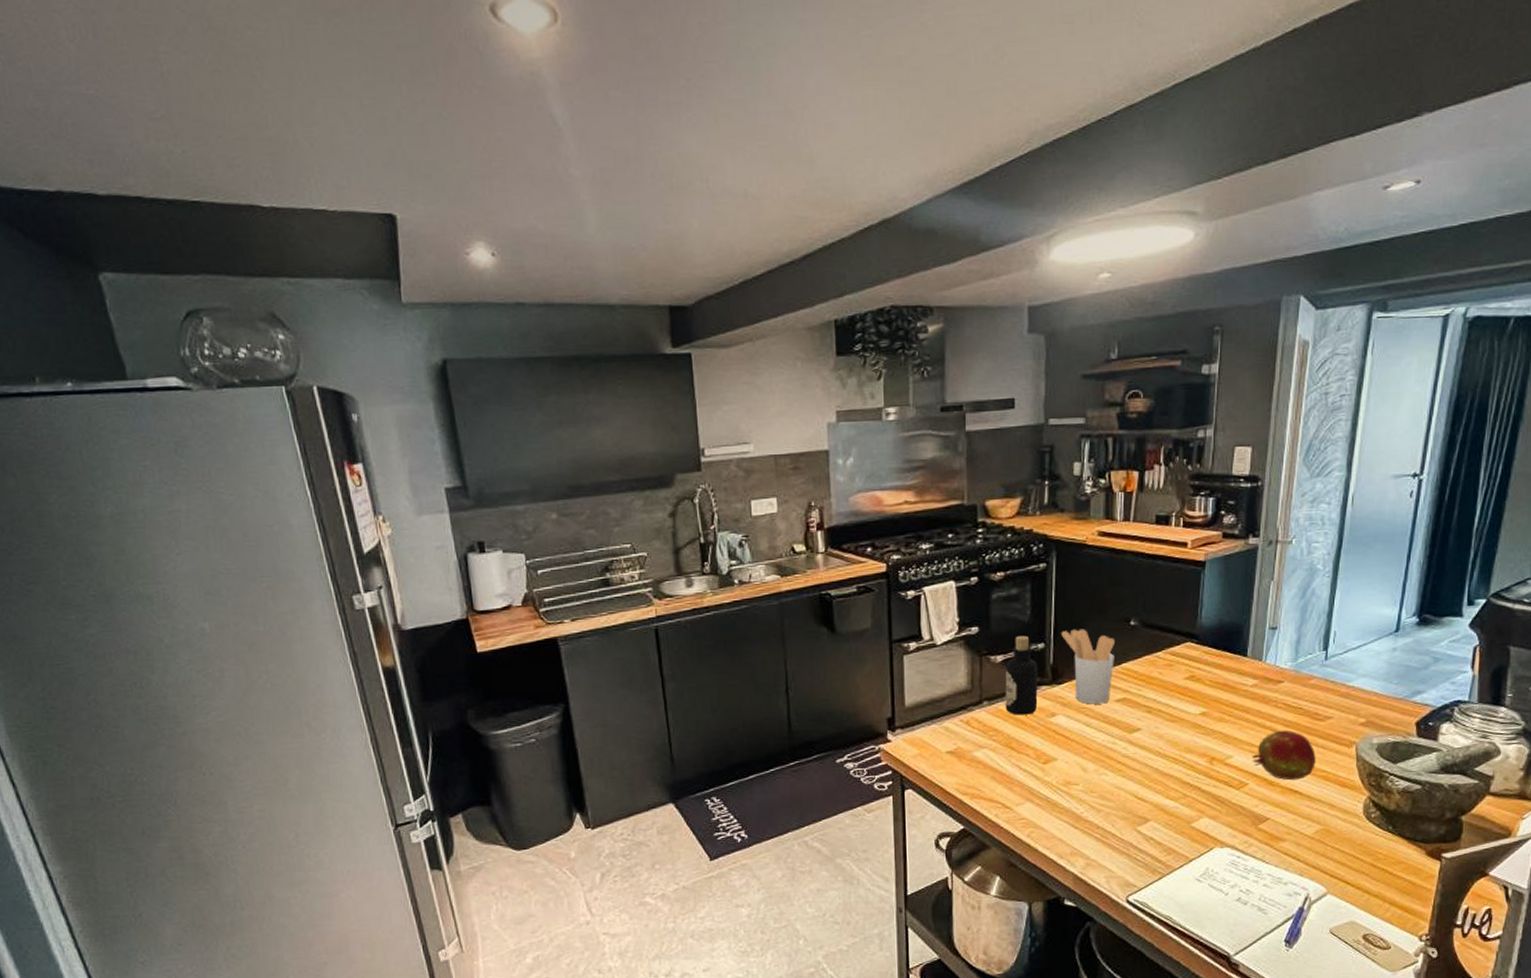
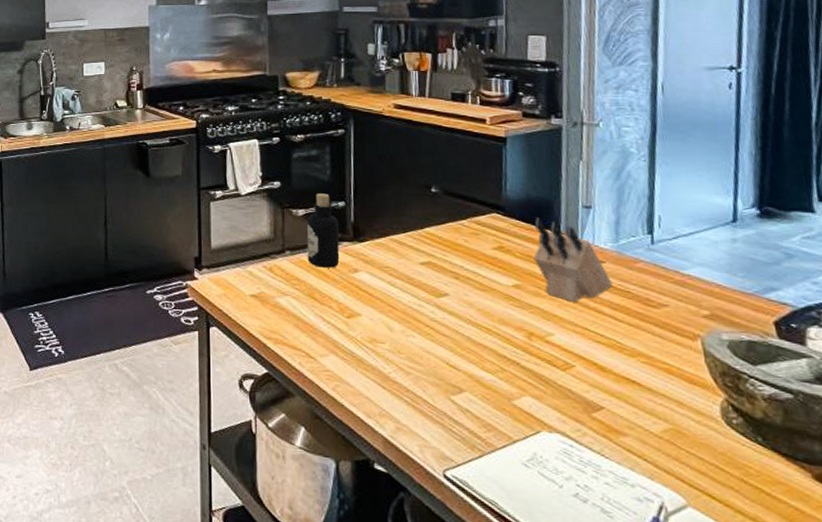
utensil holder: present [1061,629,1116,705] -> none [361,191,417,265]
knife block: none [1221,643,1288,724] -> present [533,217,613,302]
fruit: present [1251,730,1316,781] -> none [576,312,654,369]

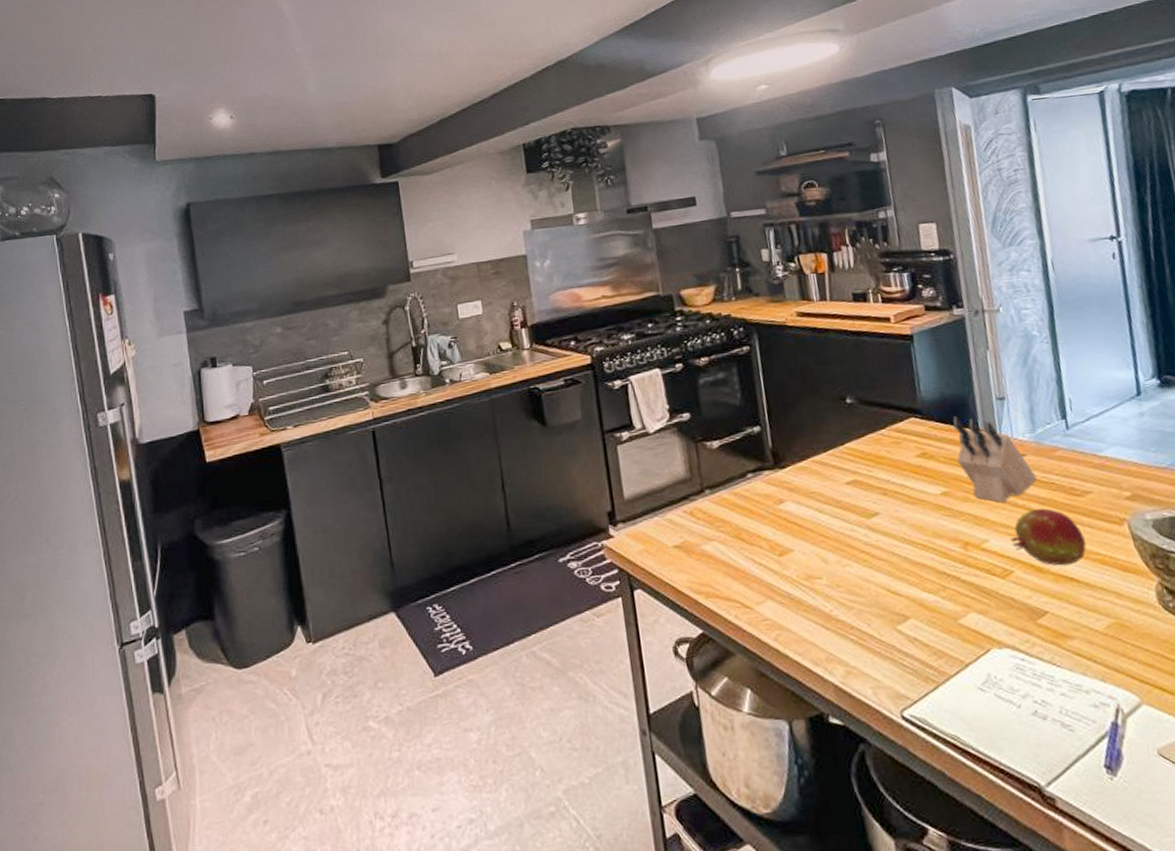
bottle: present [306,193,340,268] -> none [723,419,763,504]
fruit: none [576,312,654,369] -> present [1010,508,1087,566]

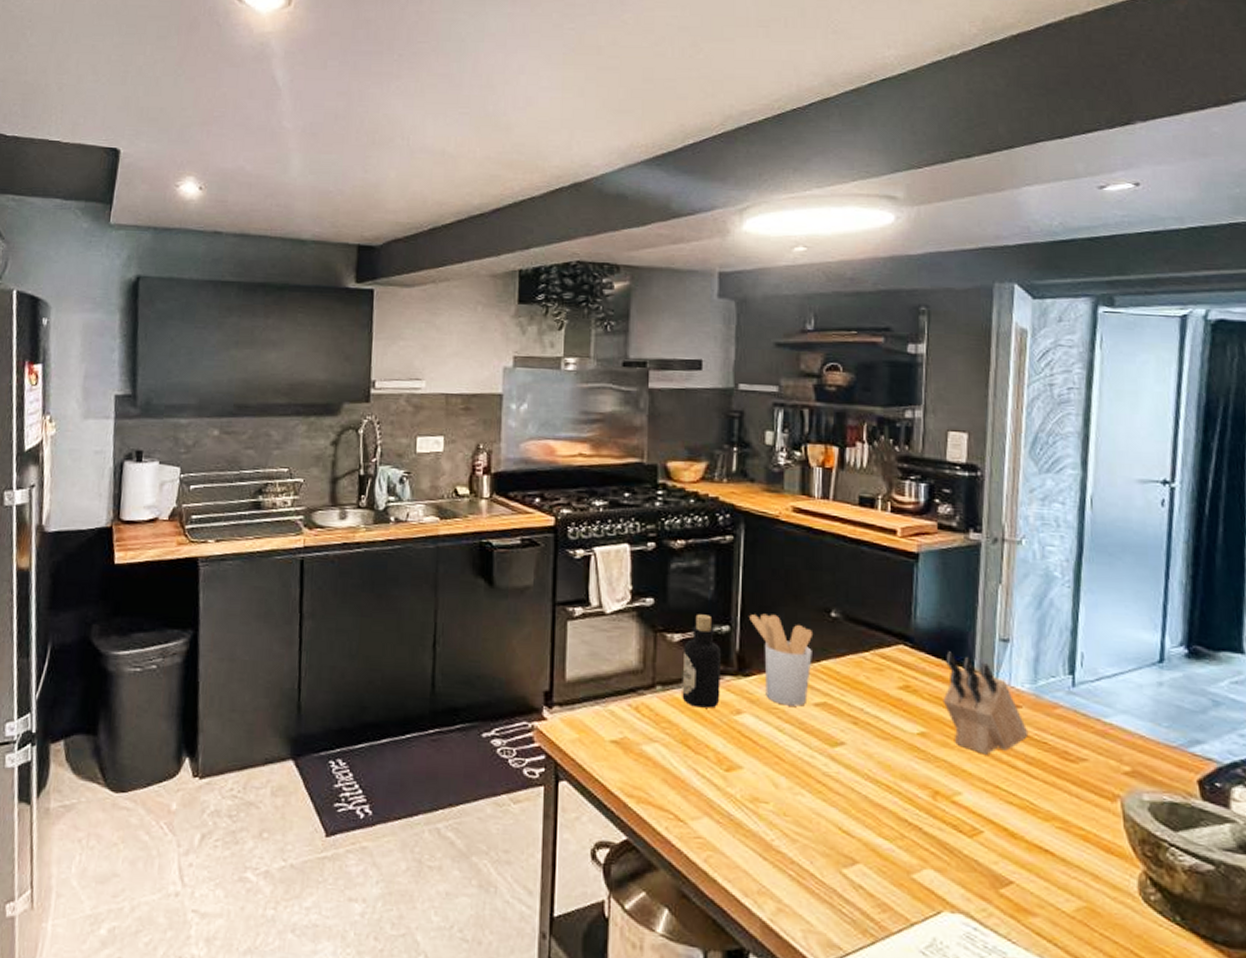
bottle: none [723,419,763,504] -> present [682,614,722,709]
utensil holder: none [776,409,839,489] -> present [749,613,814,706]
fruit: present [1010,508,1087,566] -> none [986,767,1070,836]

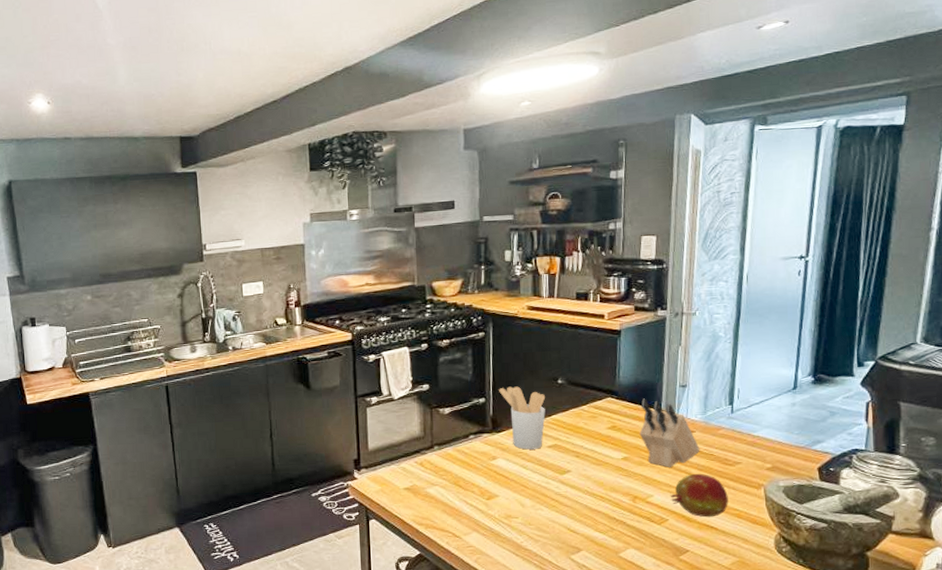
bottle: present [682,614,722,709] -> none [452,392,481,458]
fruit: none [986,767,1070,836] -> present [670,473,728,518]

